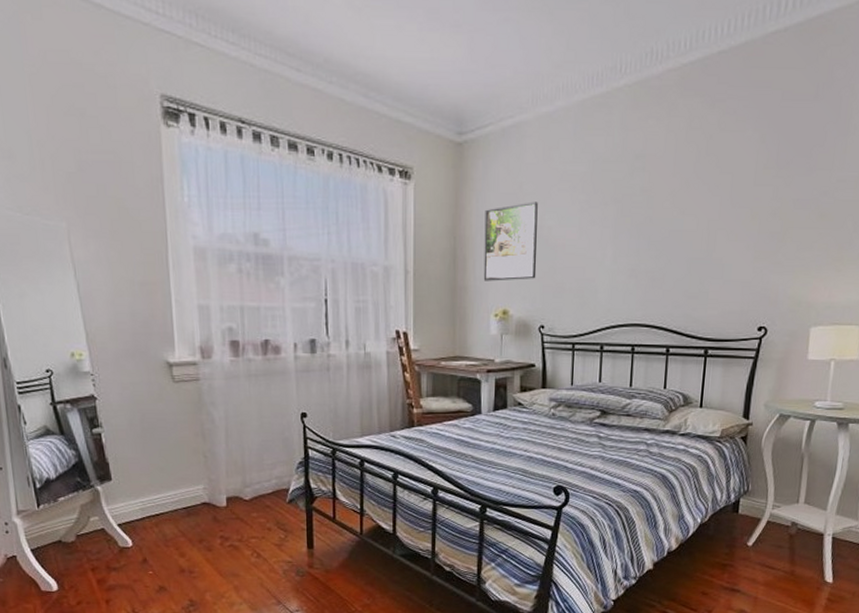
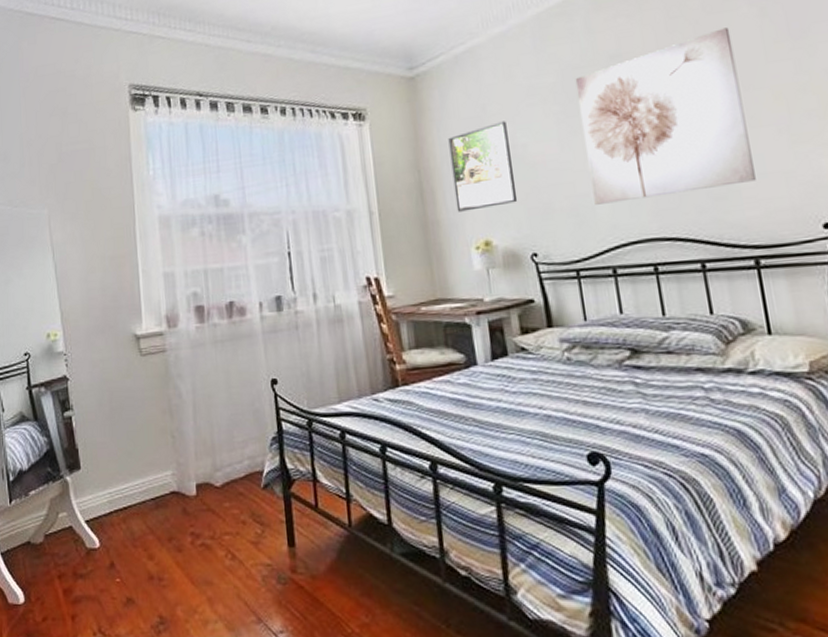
wall art: none [597,147,734,290] -> present [575,27,756,205]

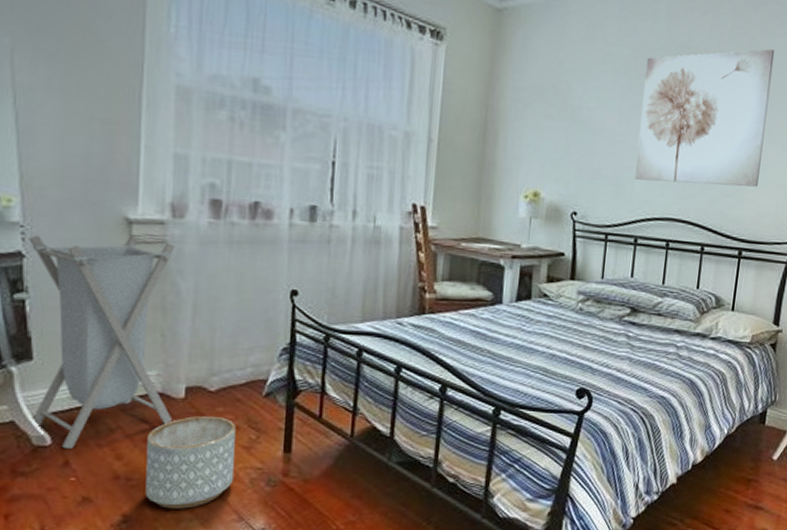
laundry hamper: none [70,348,189,550] -> present [28,234,175,449]
planter: none [171,511,248,610] -> present [145,415,236,509]
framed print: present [448,121,518,212] -> none [515,80,578,162]

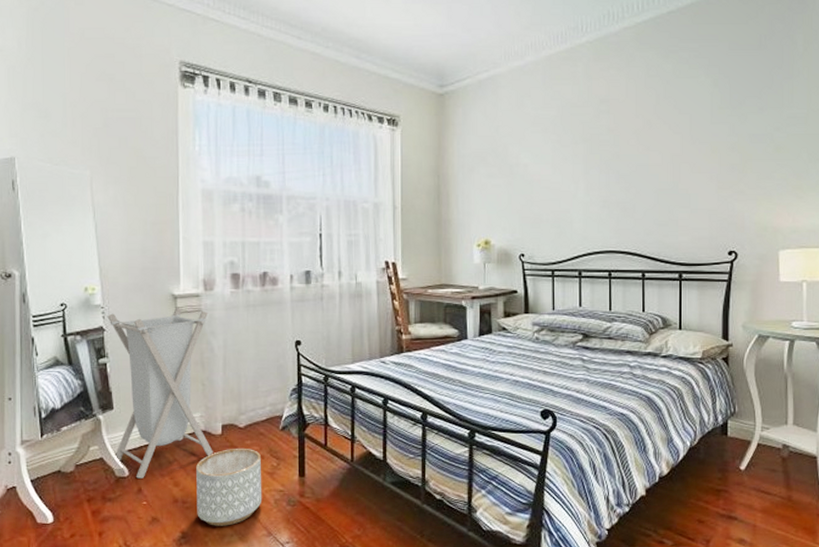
wall art: present [635,49,775,187] -> none [571,91,690,220]

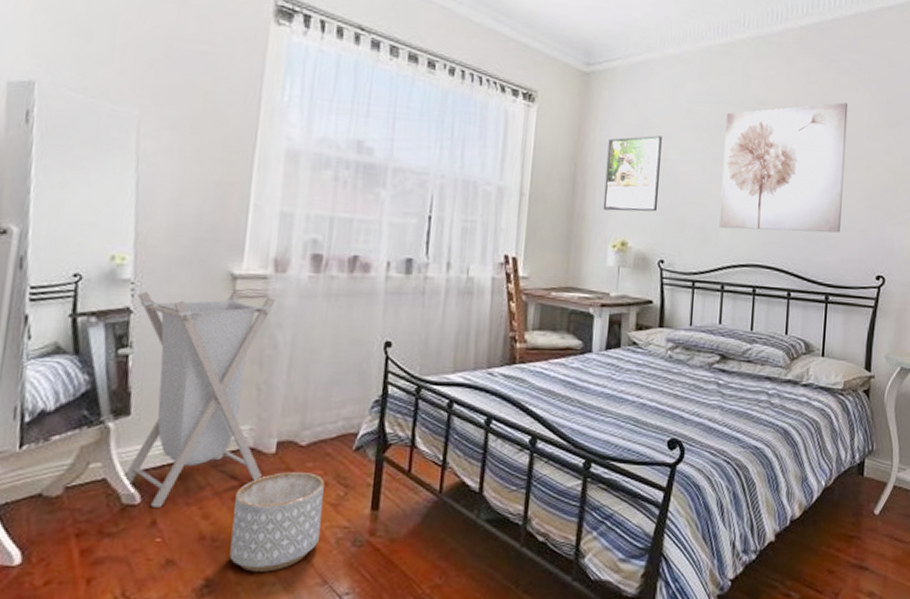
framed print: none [466,142,515,214] -> present [603,135,662,212]
wall art: none [571,91,690,220] -> present [719,102,848,233]

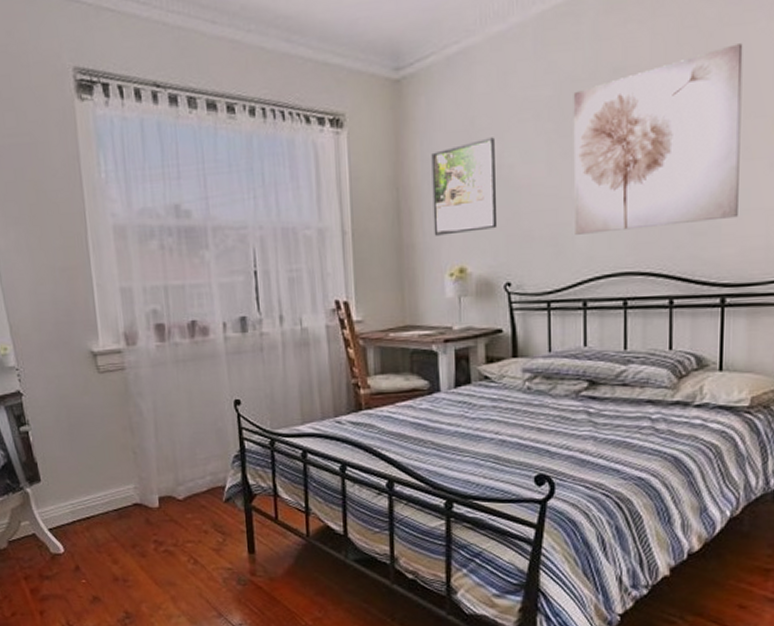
laundry hamper: present [121,289,275,507] -> none [23,365,152,555]
planter: present [229,471,325,572] -> none [134,522,210,606]

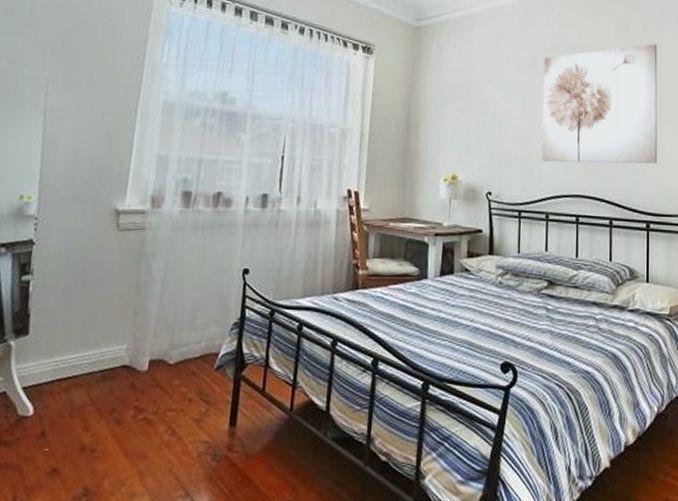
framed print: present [431,137,498,236] -> none [434,79,486,148]

